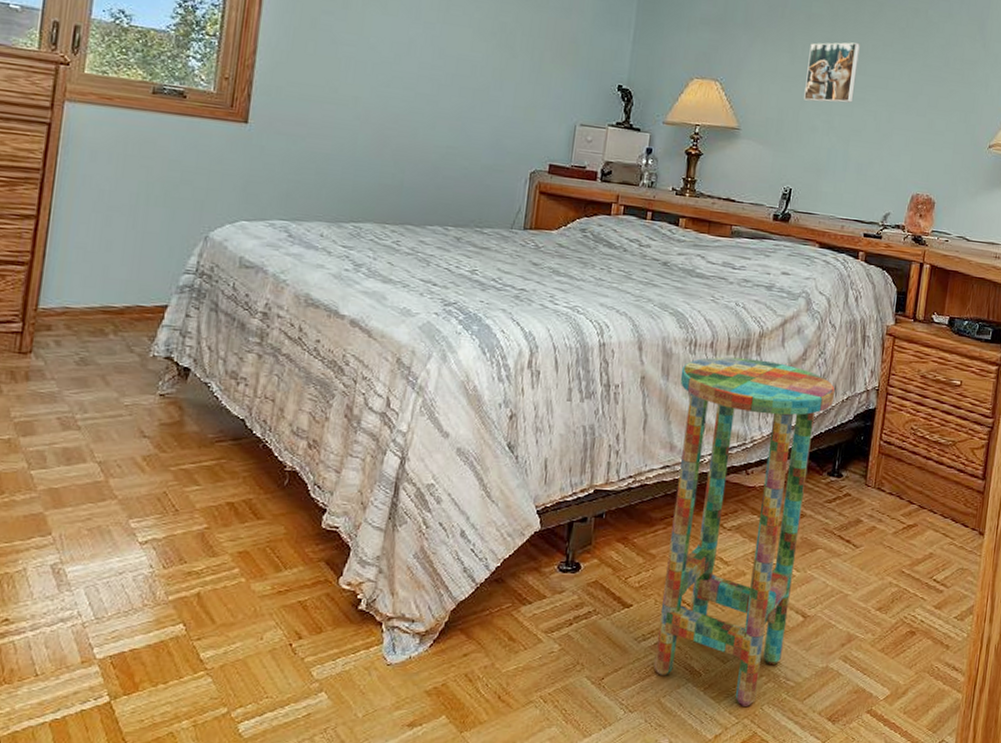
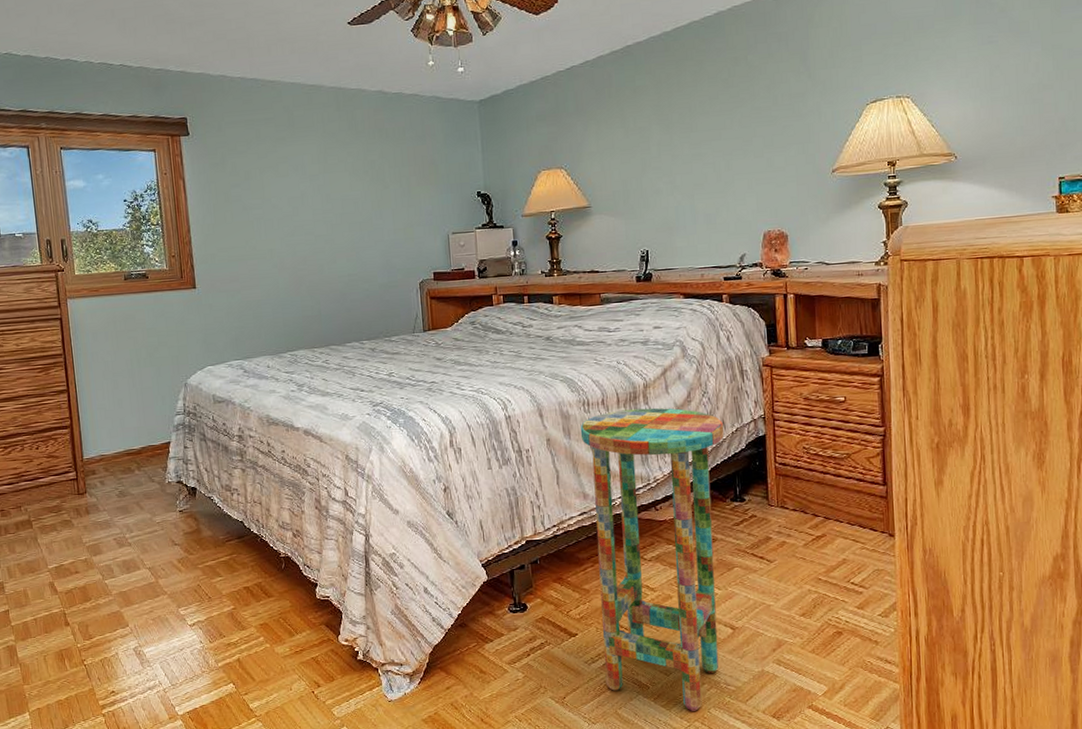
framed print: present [804,42,860,103] -> none [640,102,691,168]

